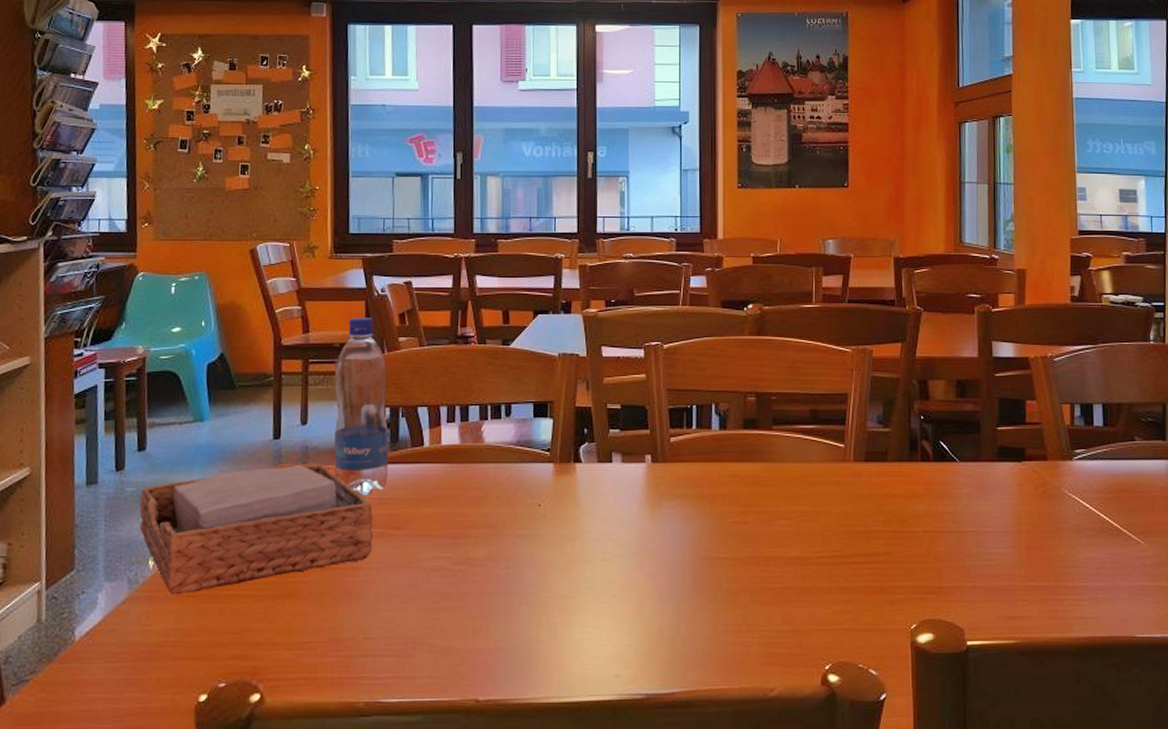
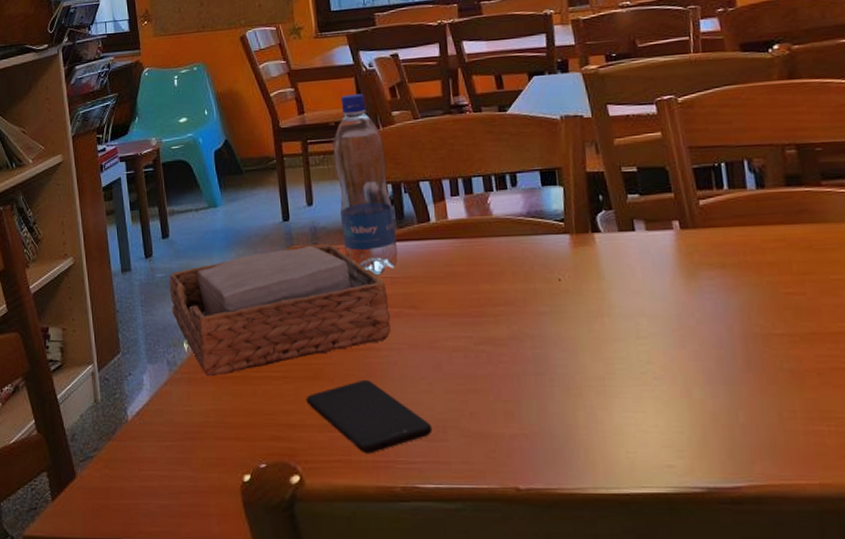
smartphone: none [276,598,402,671] -> present [306,379,433,454]

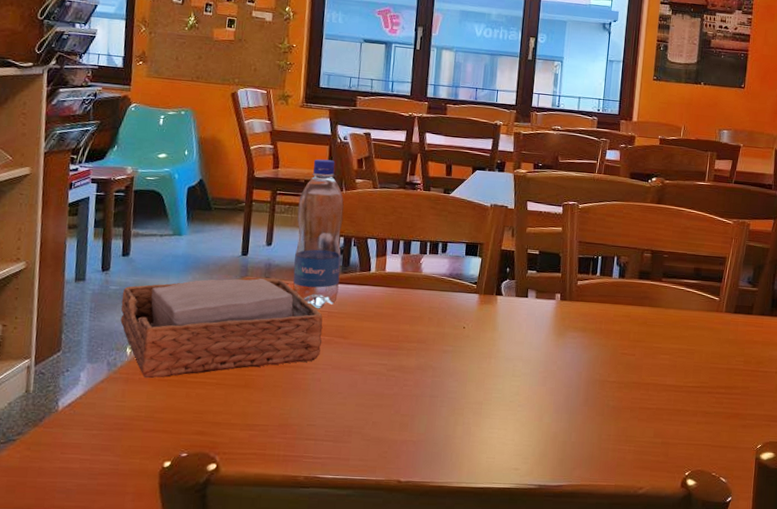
smartphone: present [306,379,433,454] -> none [234,390,340,450]

